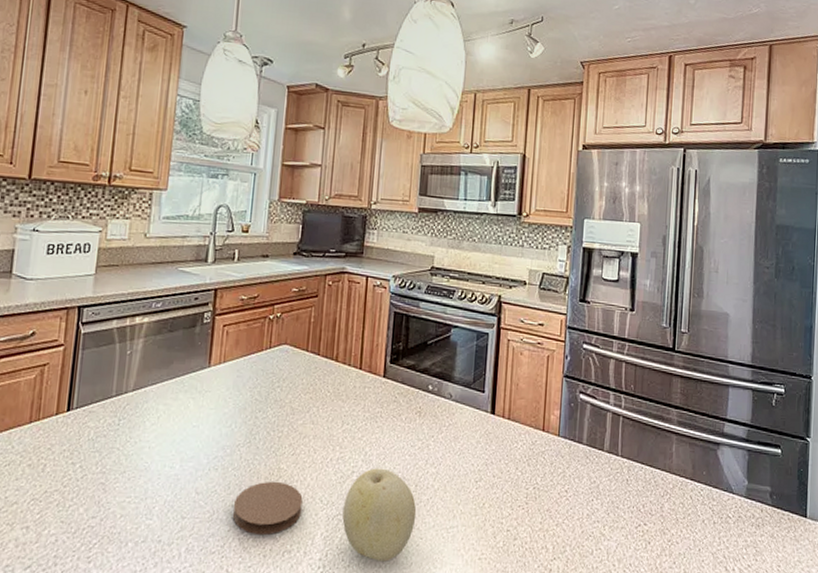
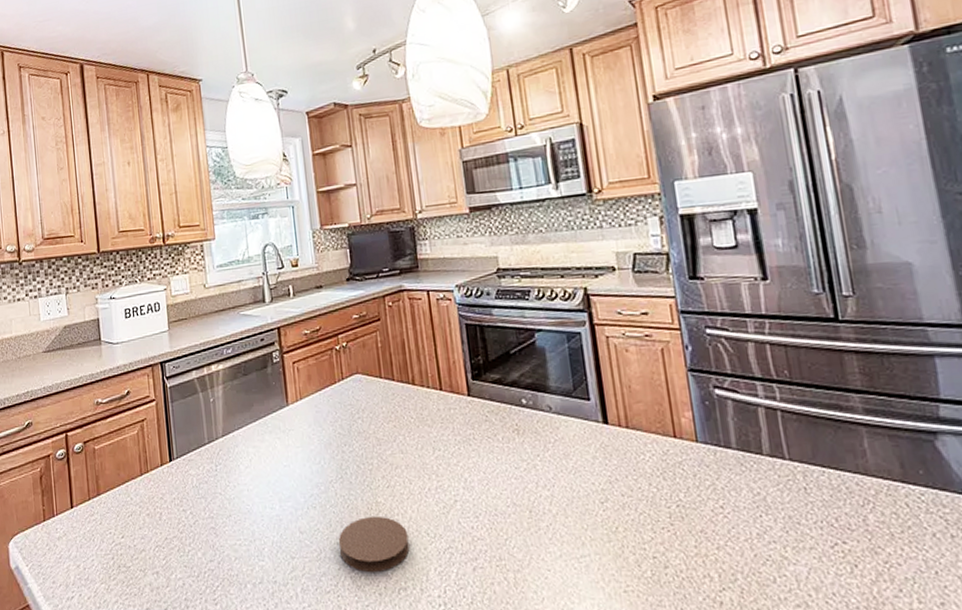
fruit: present [342,468,417,562] -> none [452,495,538,597]

